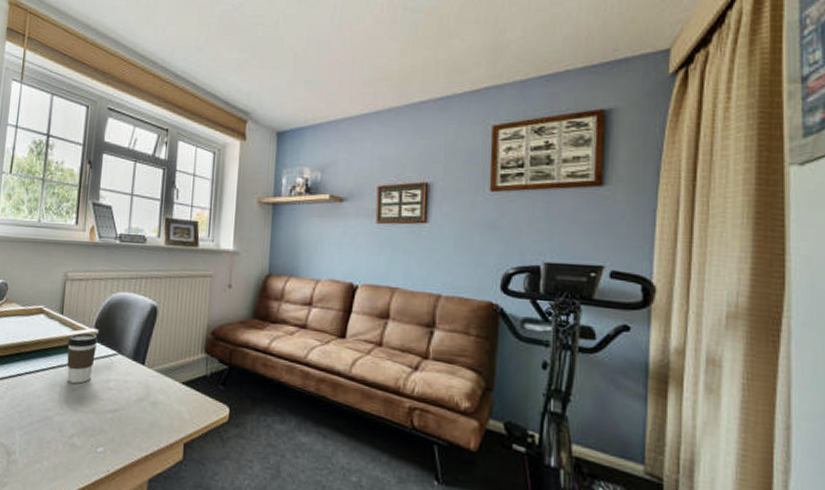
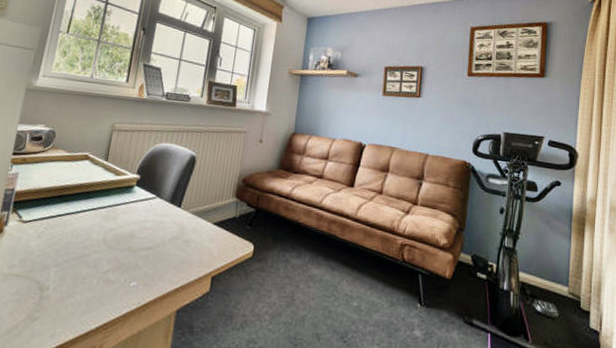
coffee cup: present [67,332,98,384] -> none [107,178,139,224]

